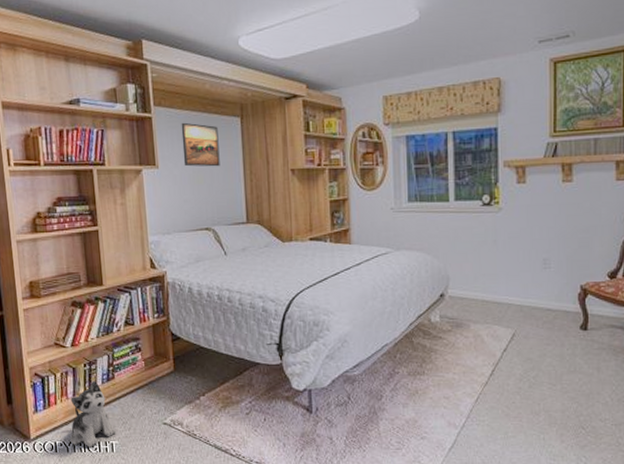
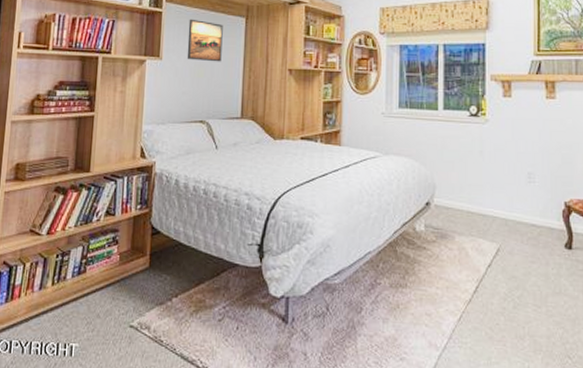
plush toy: present [69,380,116,447] -> none [27,273,78,349]

